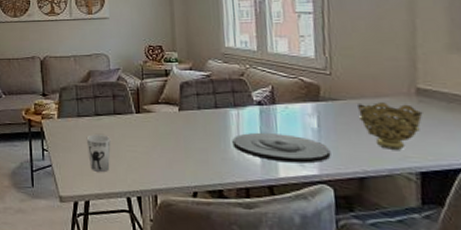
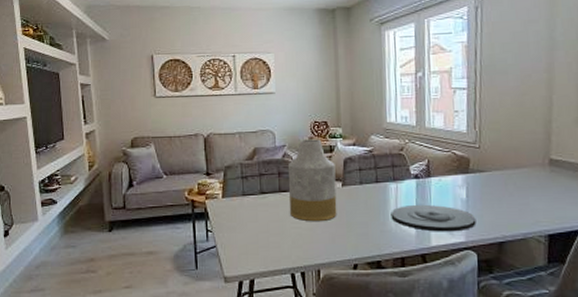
cup: present [86,134,111,172] -> none [251,213,276,250]
vase: none [122,63,174,146] -> present [287,139,337,222]
decorative bowl: present [358,102,423,150] -> none [501,173,554,216]

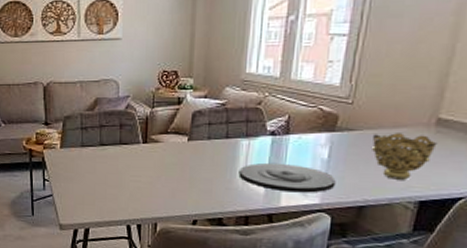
vase: present [287,139,337,222] -> none [129,90,182,176]
decorative bowl: none [501,173,554,216] -> present [372,133,438,180]

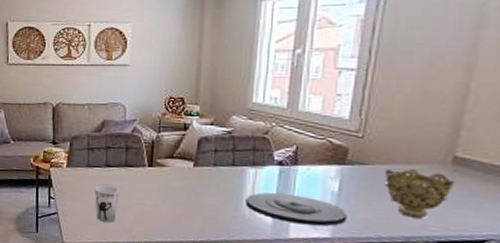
cup: none [89,165,114,201] -> present [94,185,119,222]

